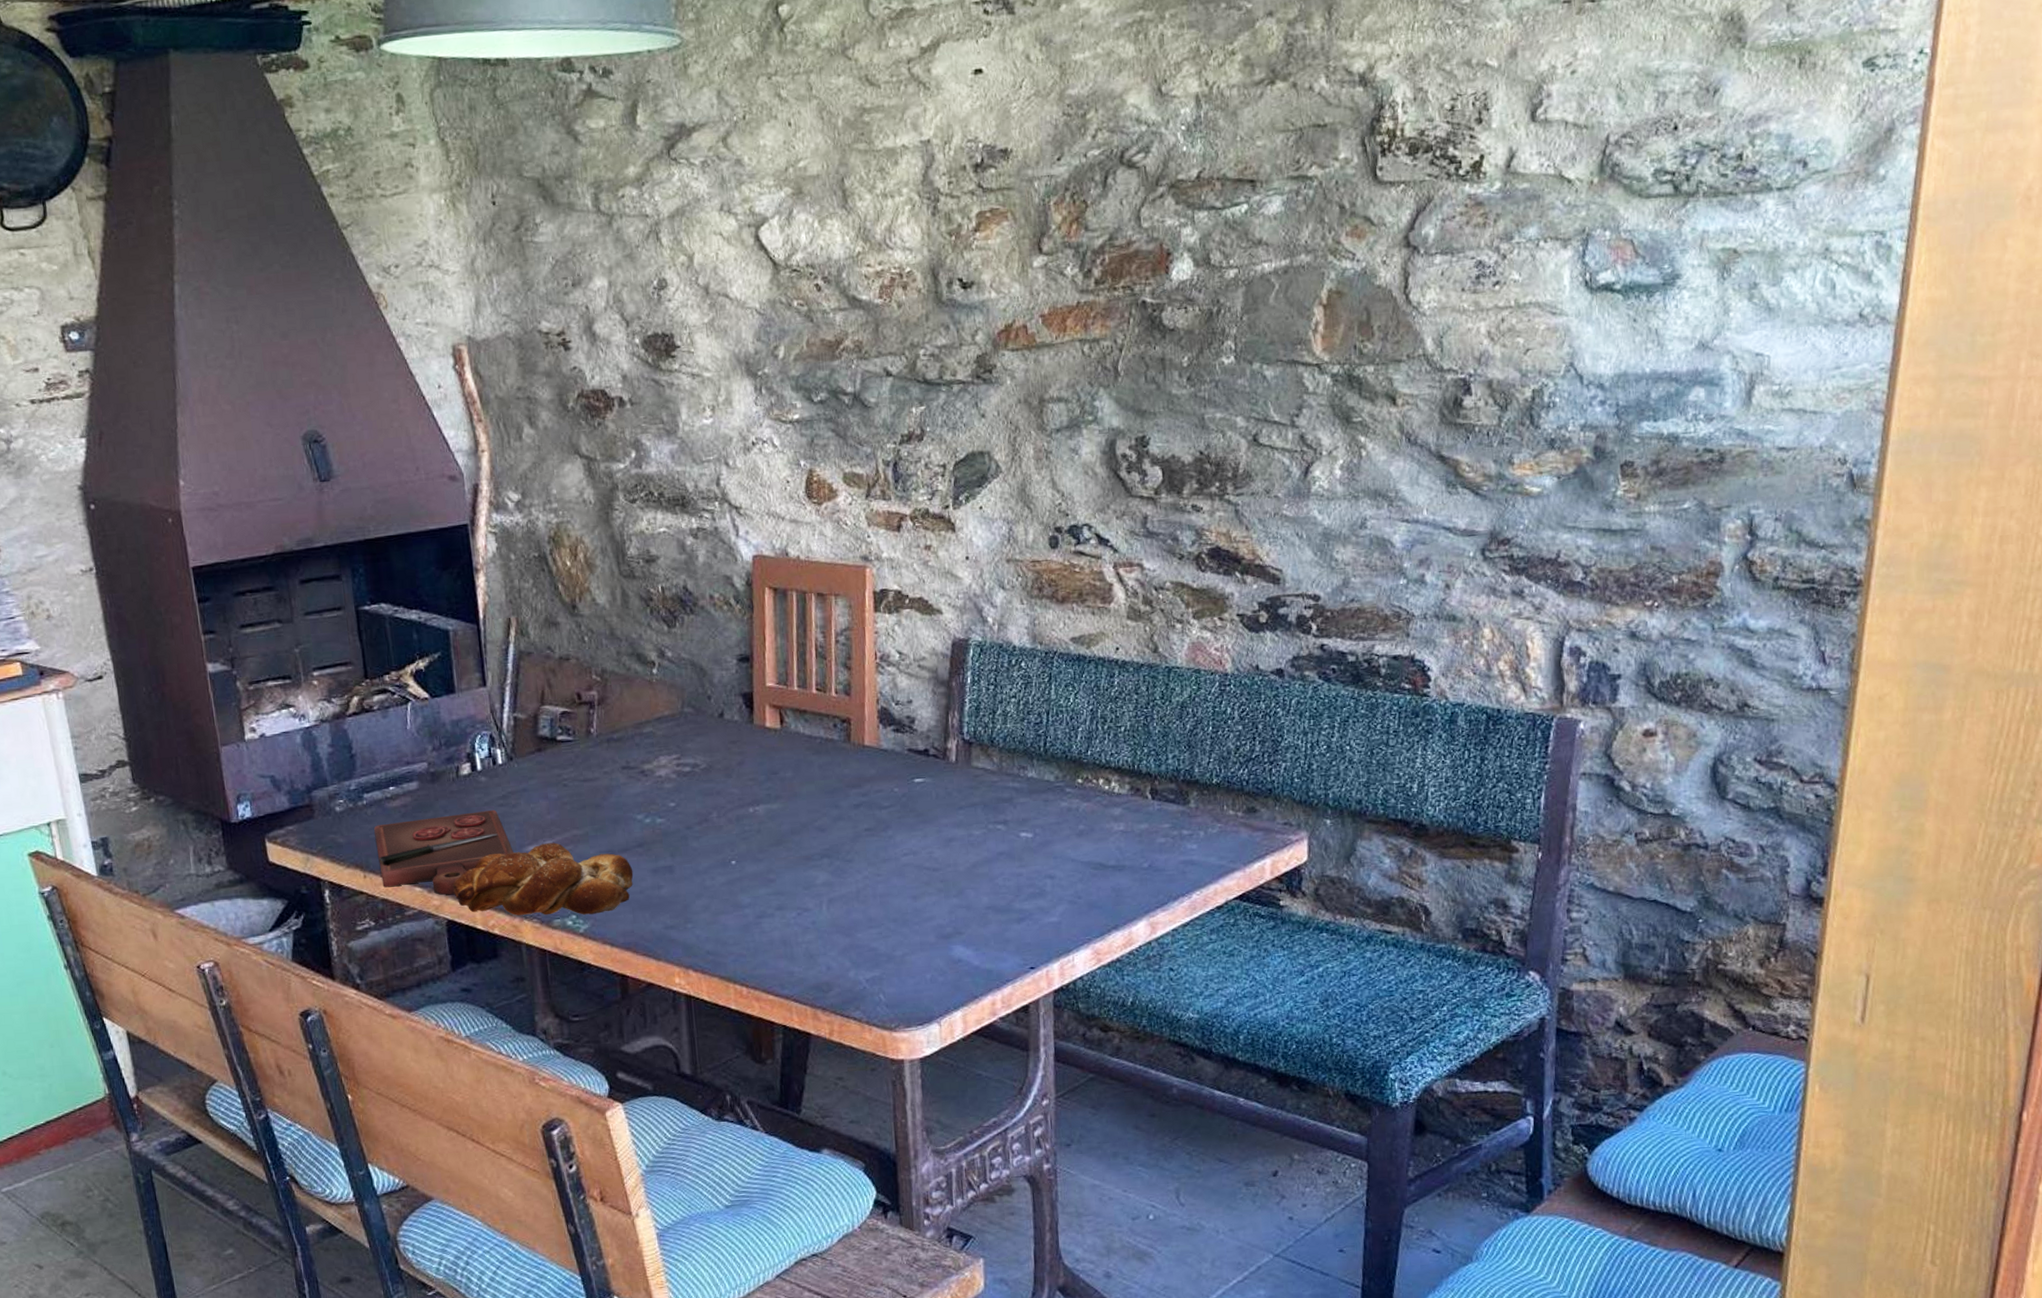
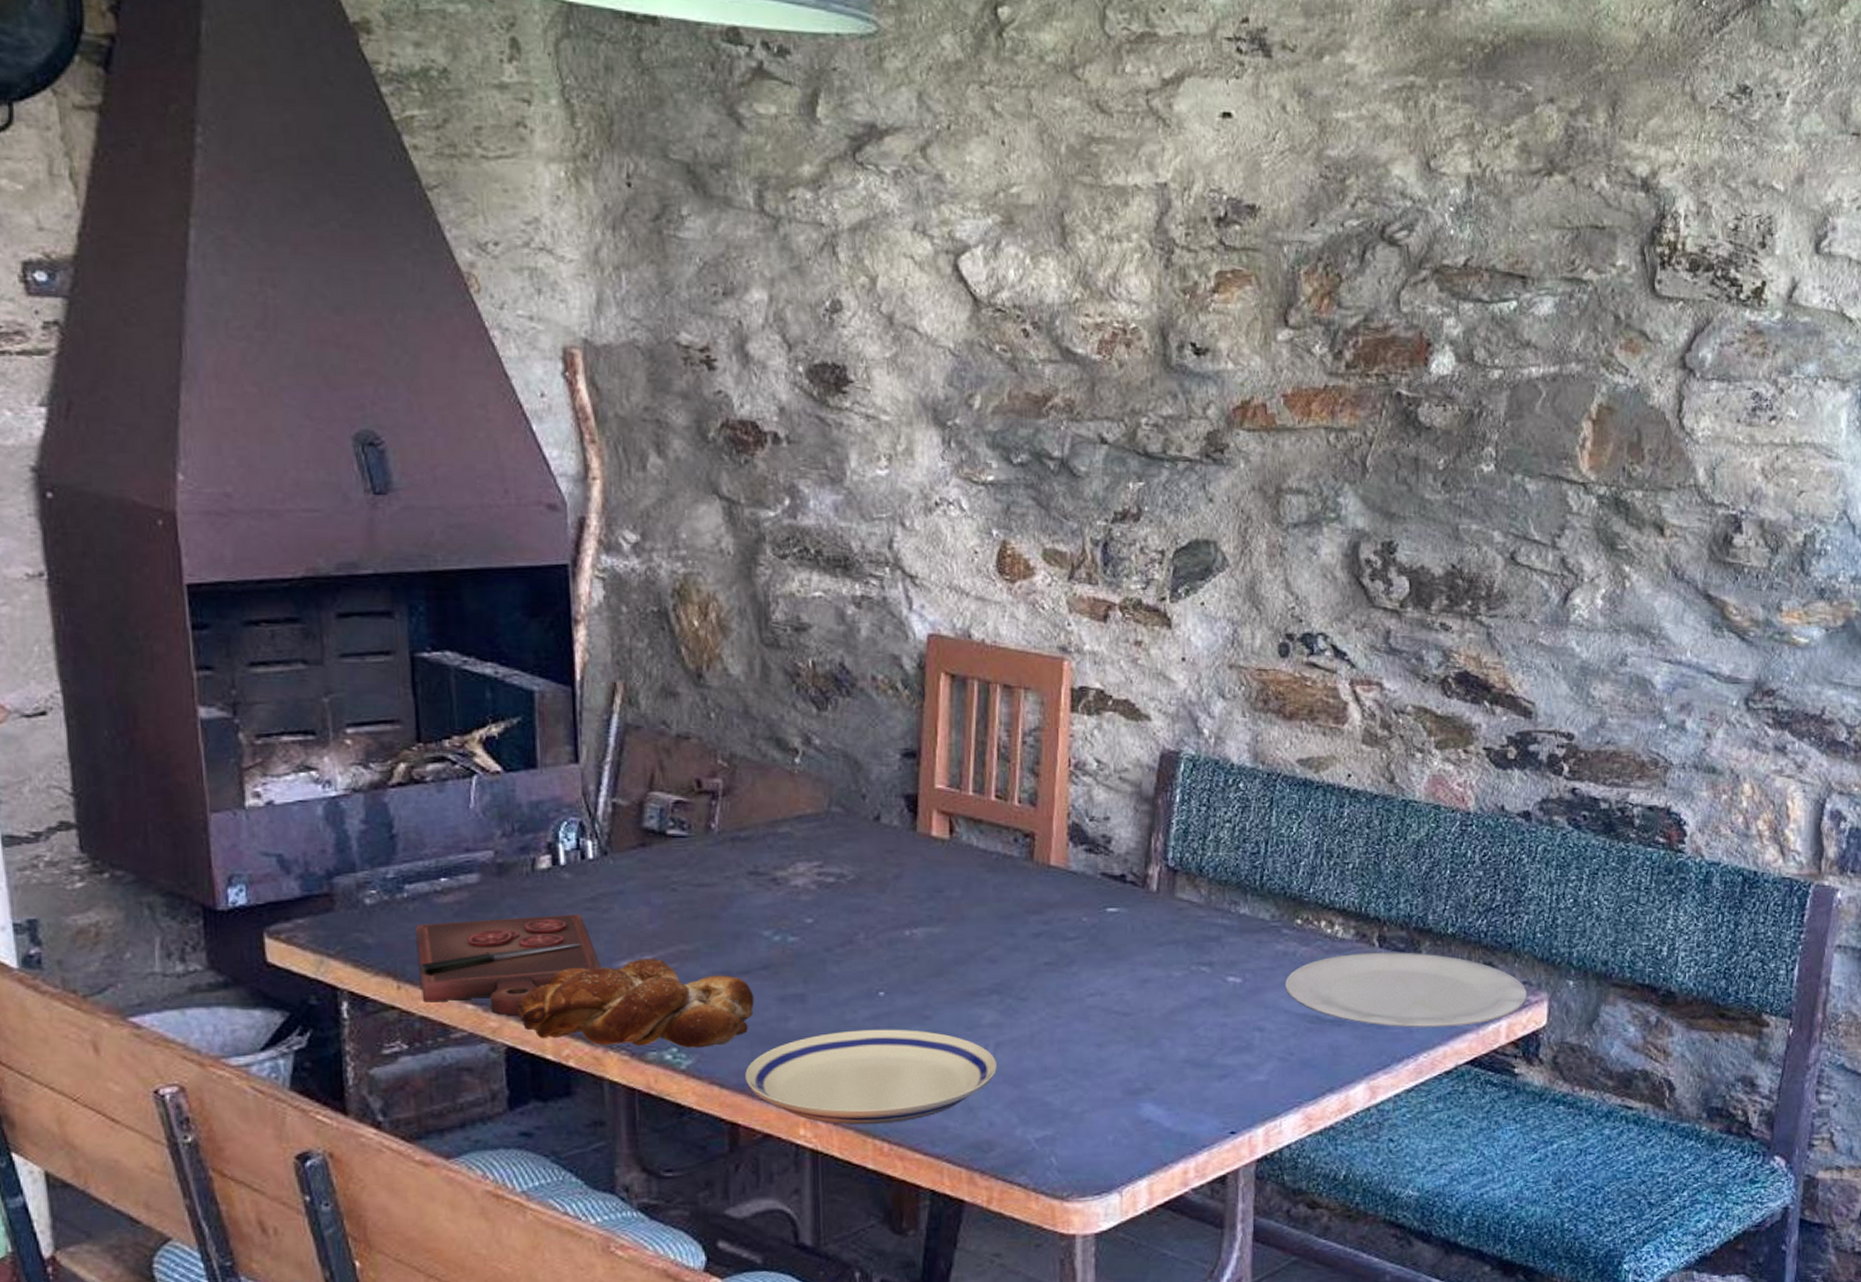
plate: none [630,891,831,973] -> present [745,1029,997,1125]
plate: none [1071,802,1288,870] -> present [1285,952,1527,1028]

